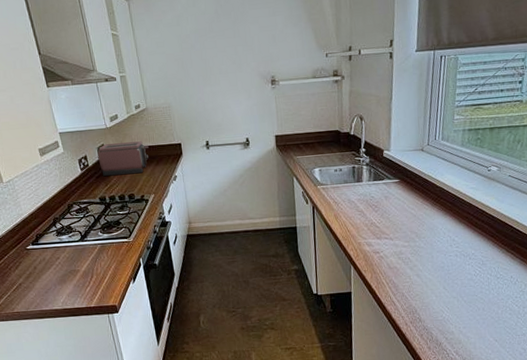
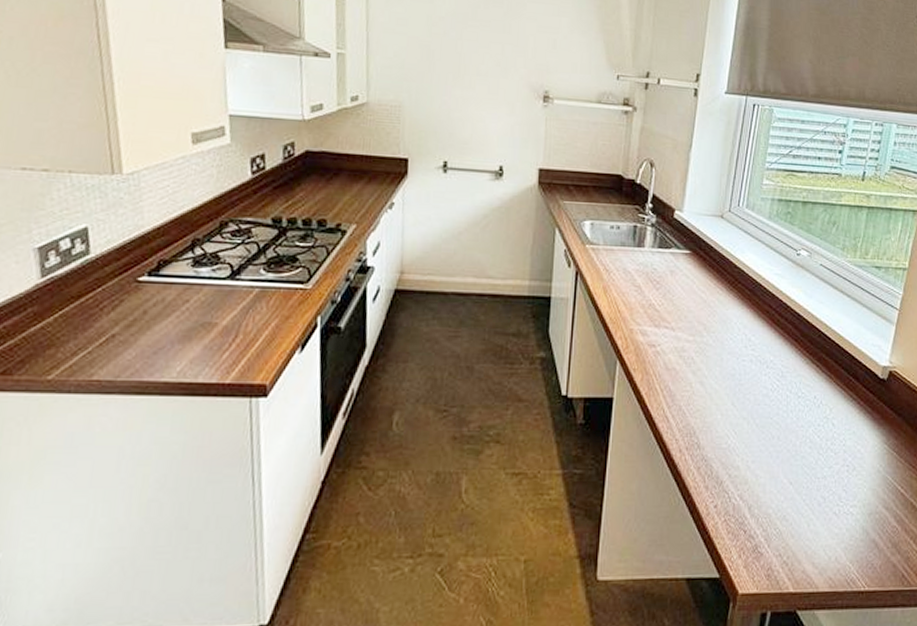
toaster: present [97,141,149,177] -> none [282,142,360,192]

